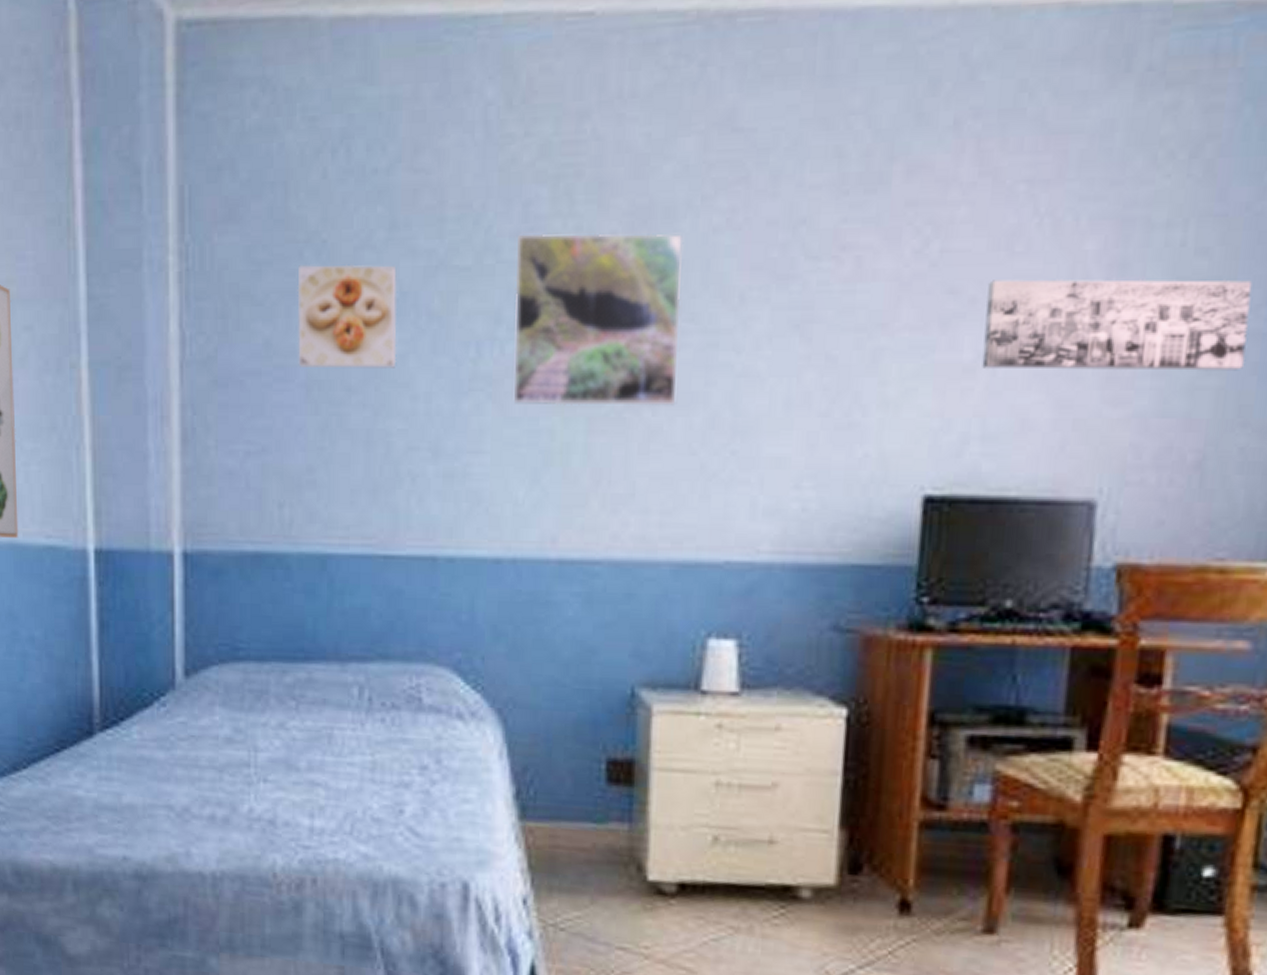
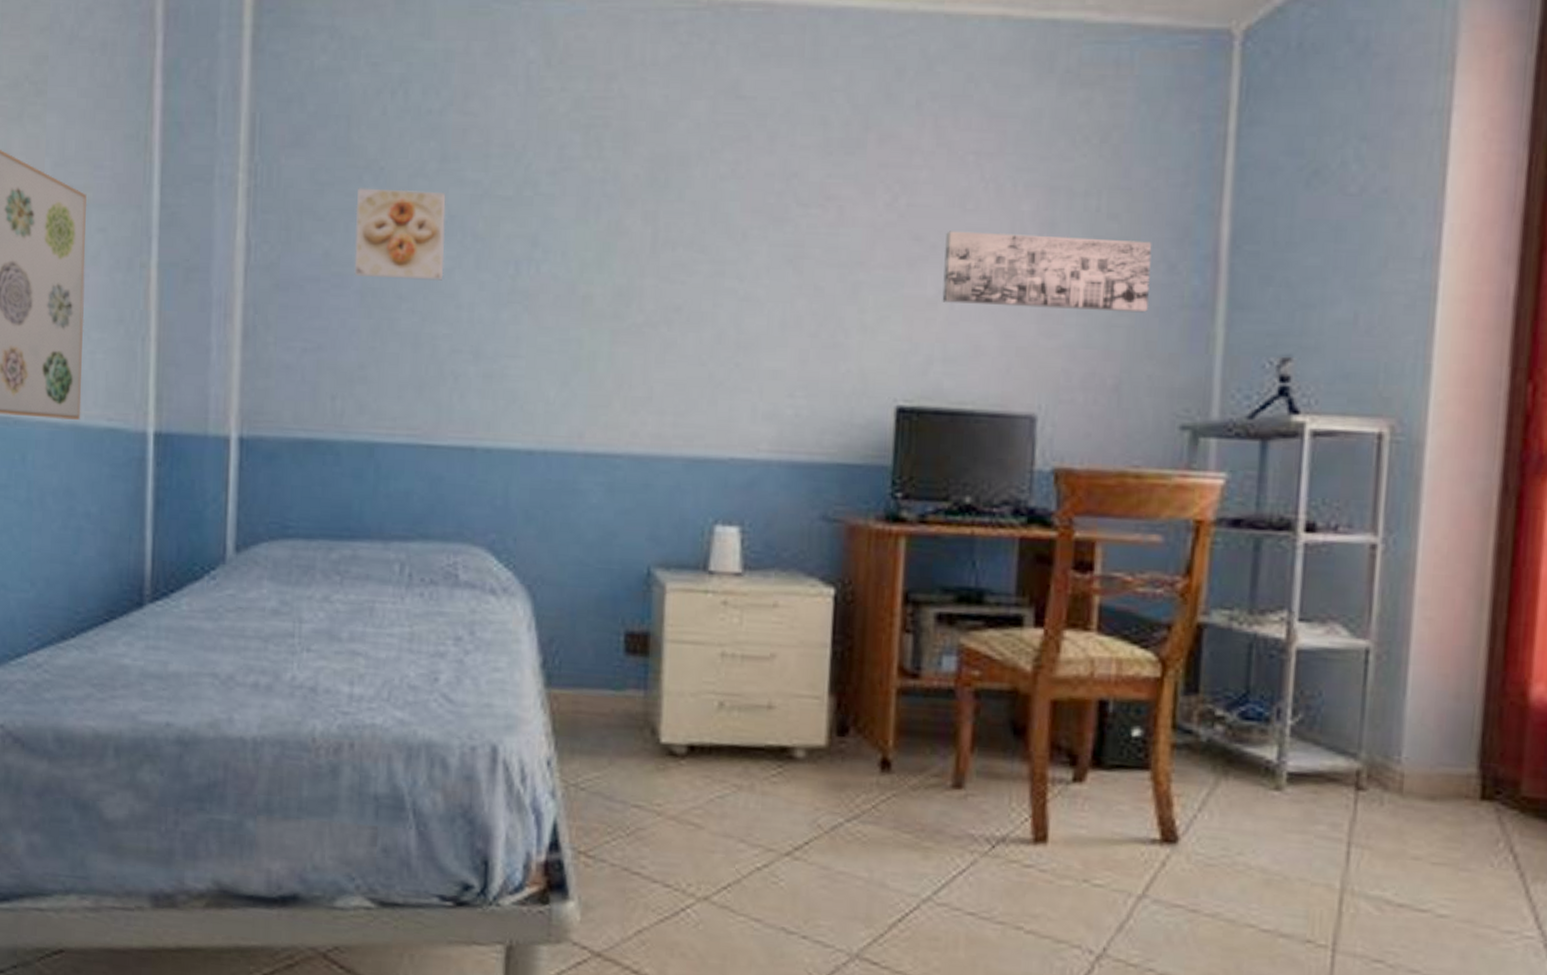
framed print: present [513,233,683,406] -> none [547,172,695,323]

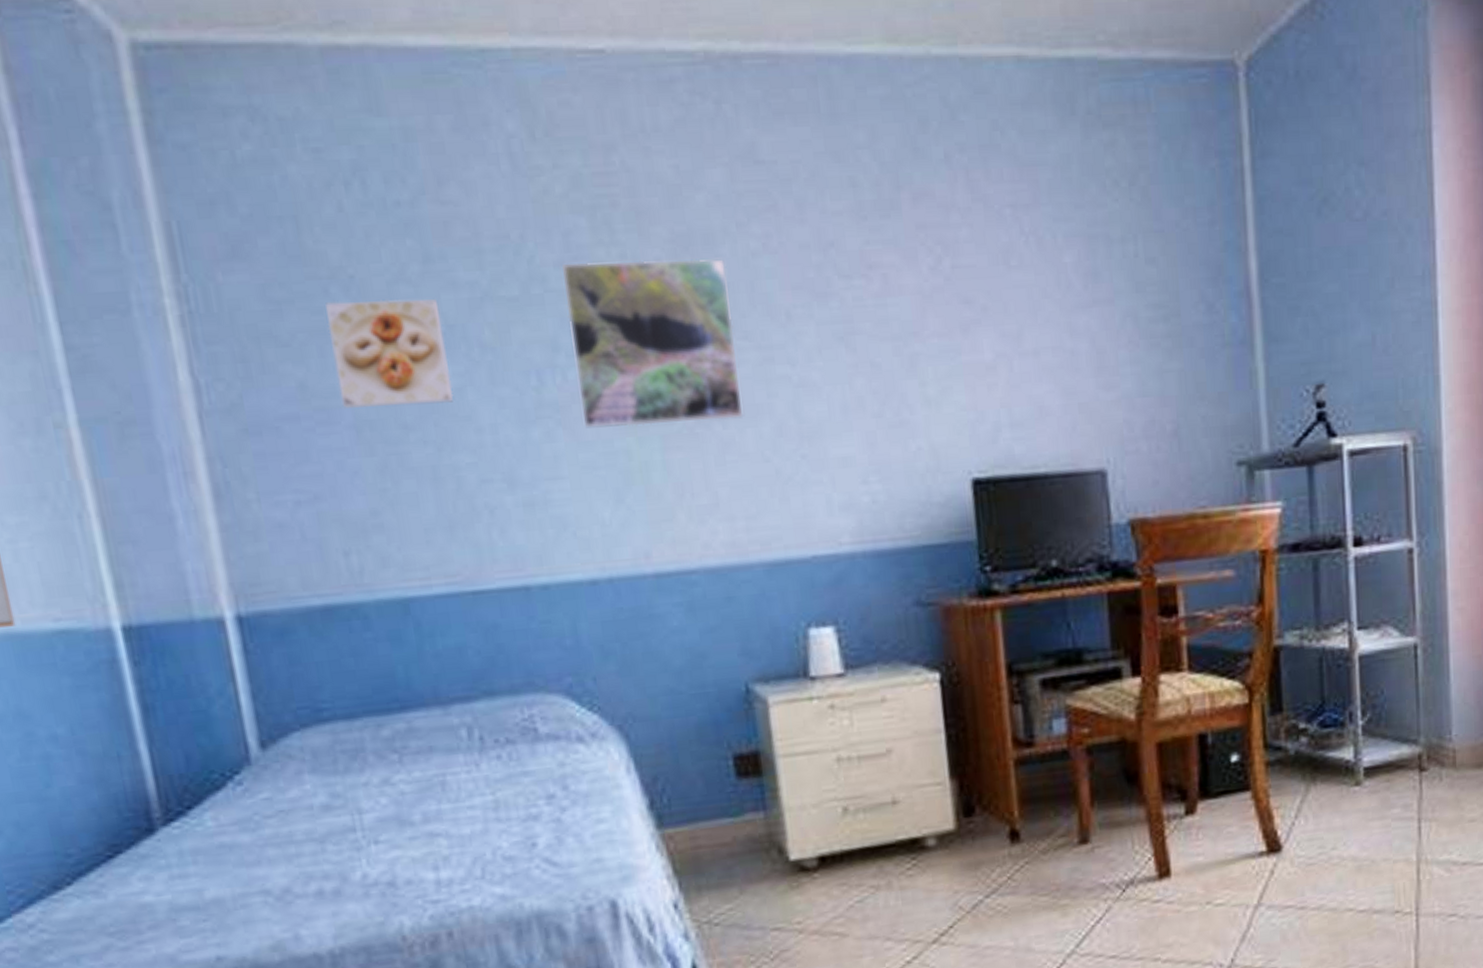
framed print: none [547,172,695,323] -> present [562,258,743,428]
wall art: present [942,231,1152,313] -> none [995,283,1194,366]

